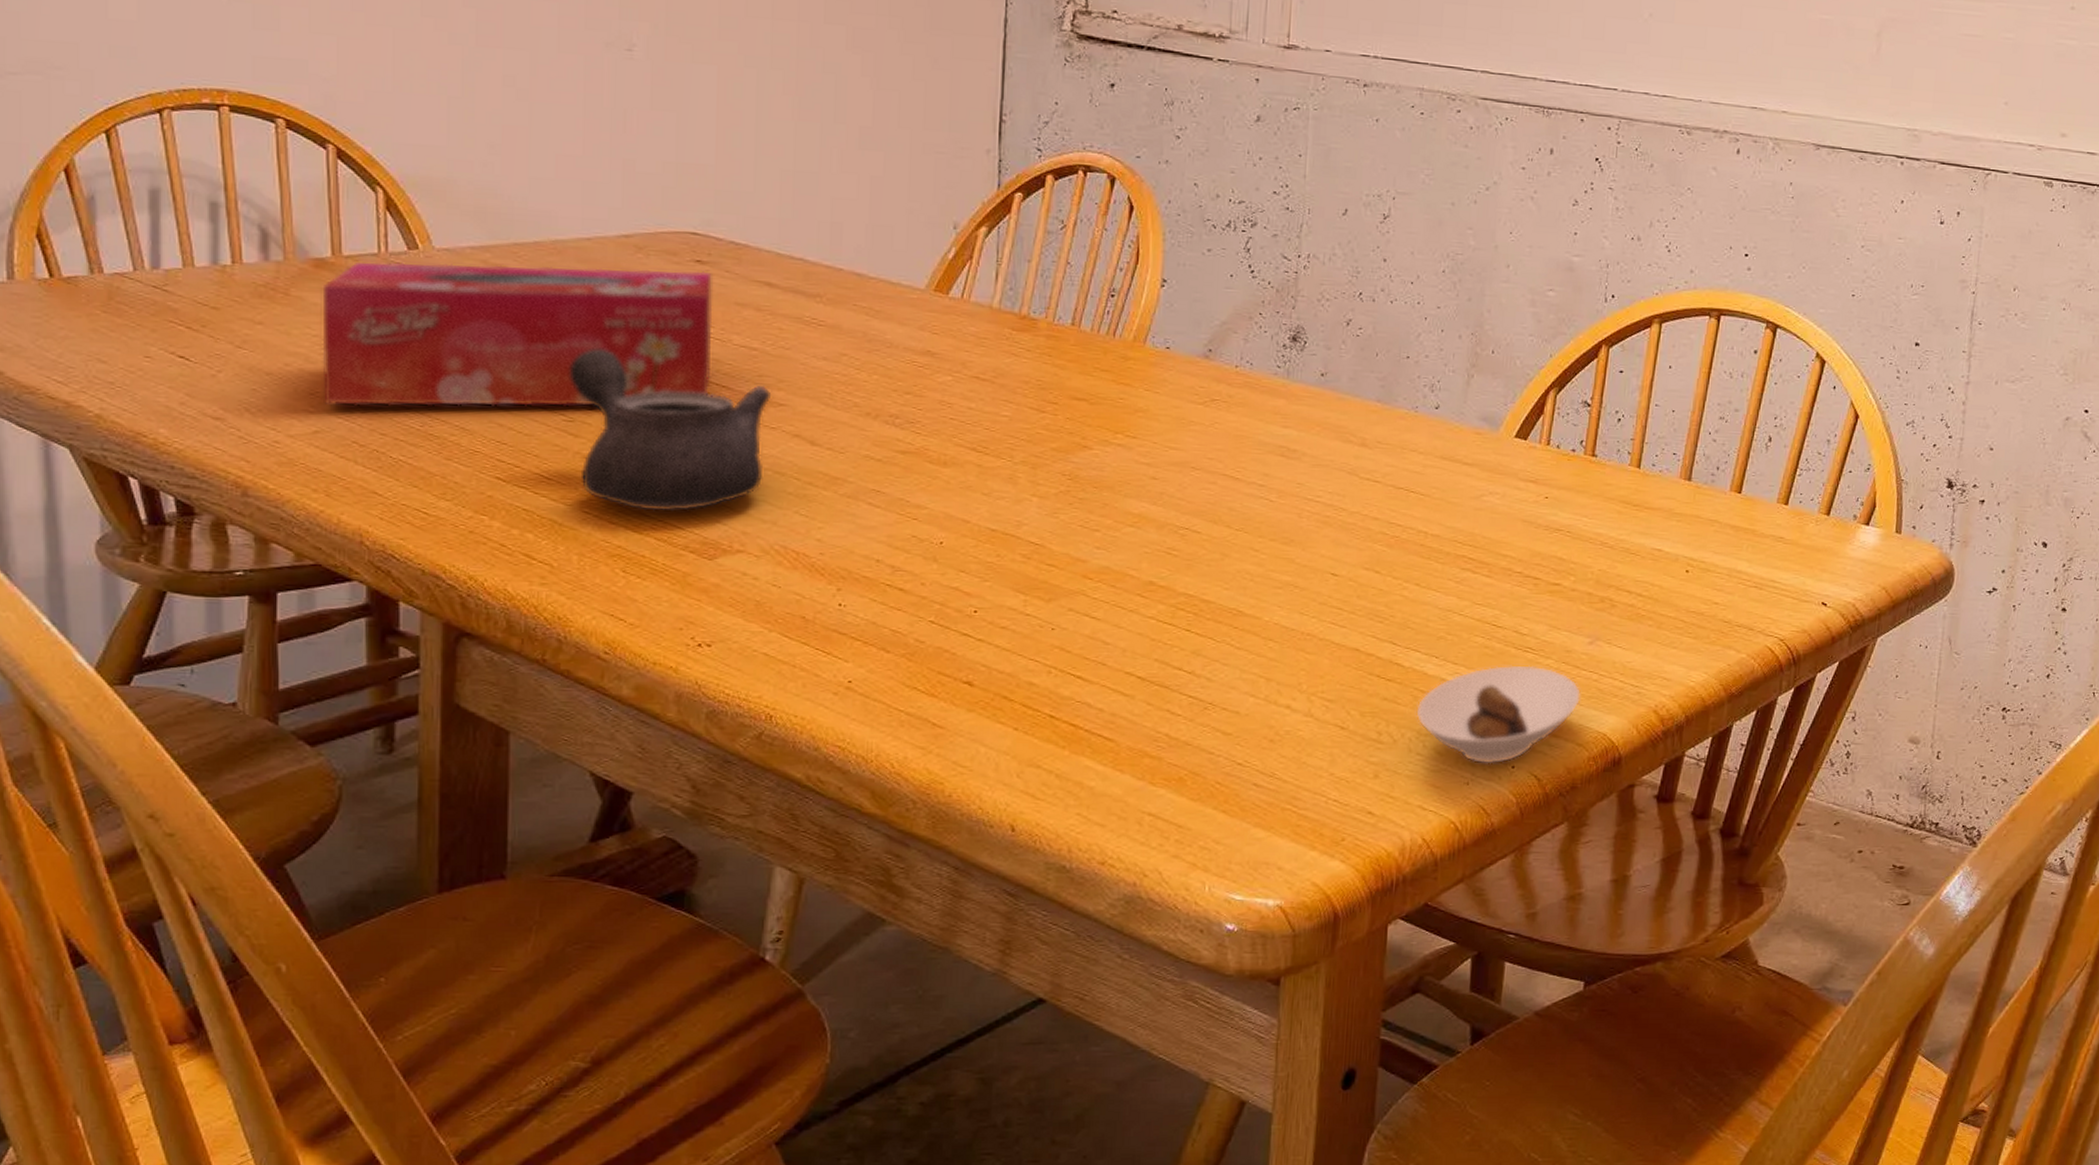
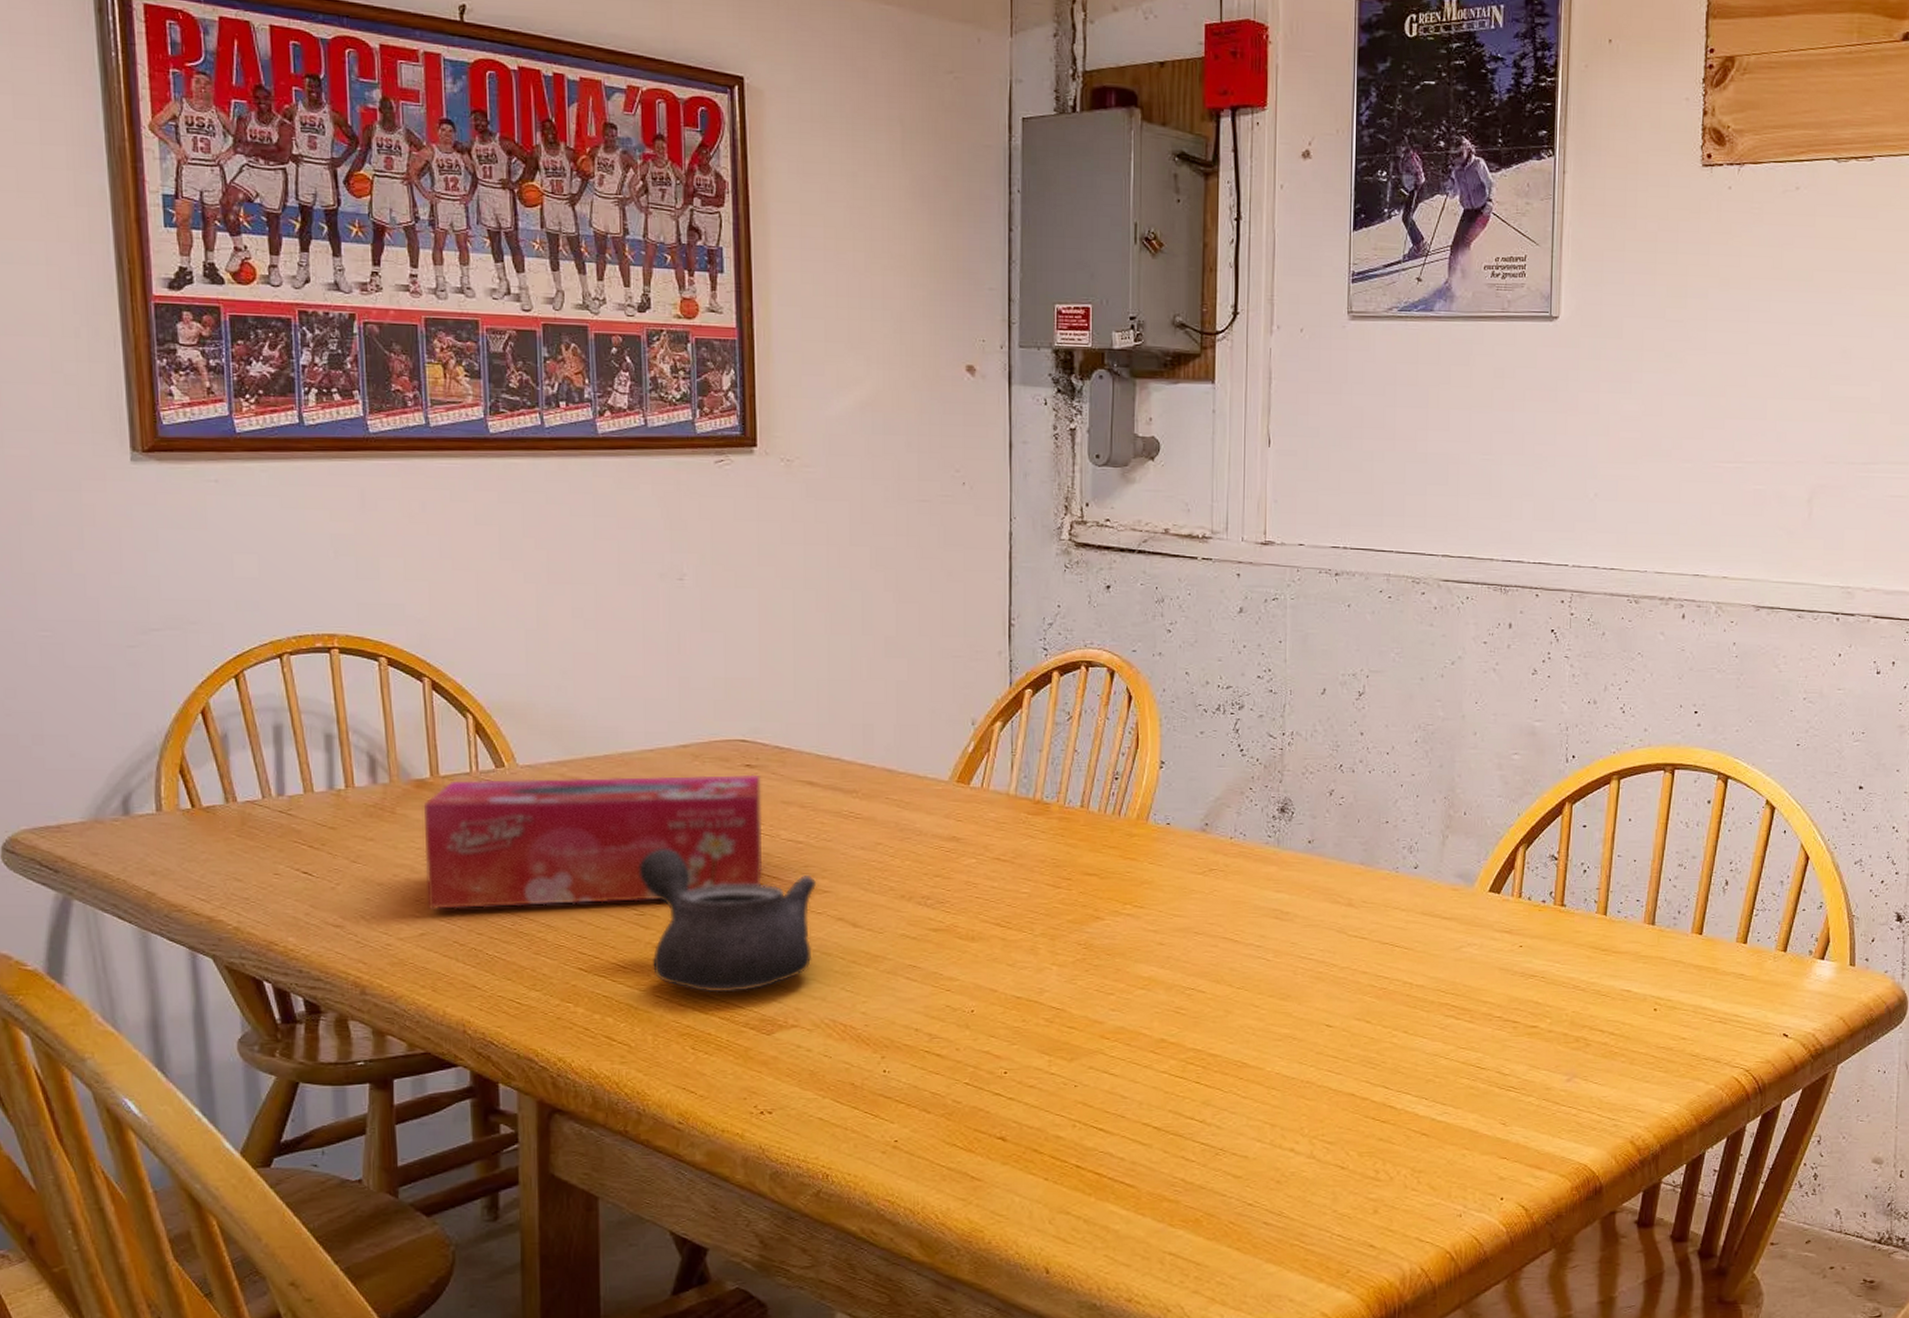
saucer: present [1416,665,1581,764] -> none [1410,1103,1561,1197]

